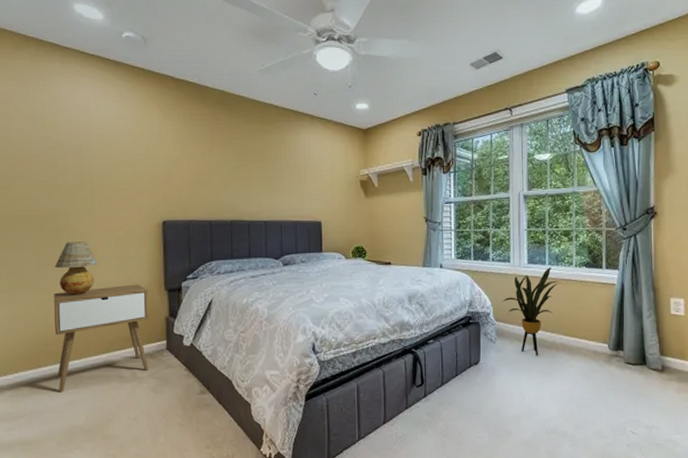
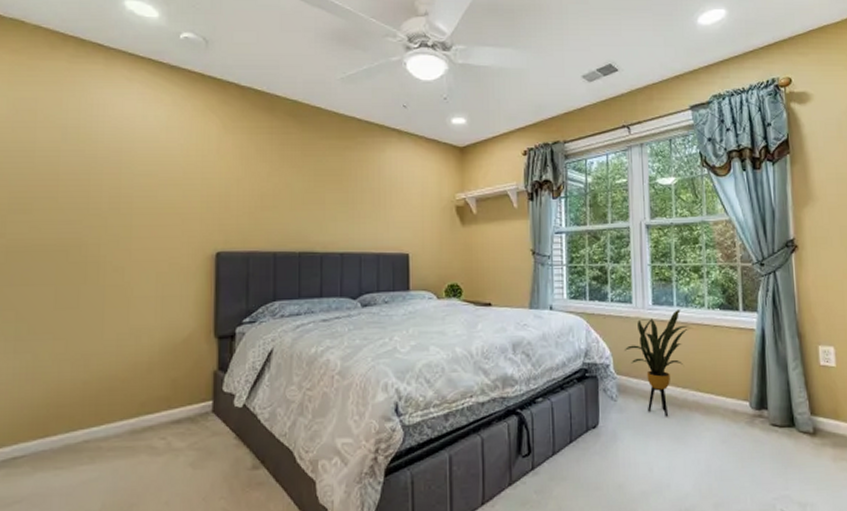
table lamp: present [54,242,99,295] -> none [76,277,133,344]
nightstand: present [54,284,149,392] -> none [69,329,193,469]

